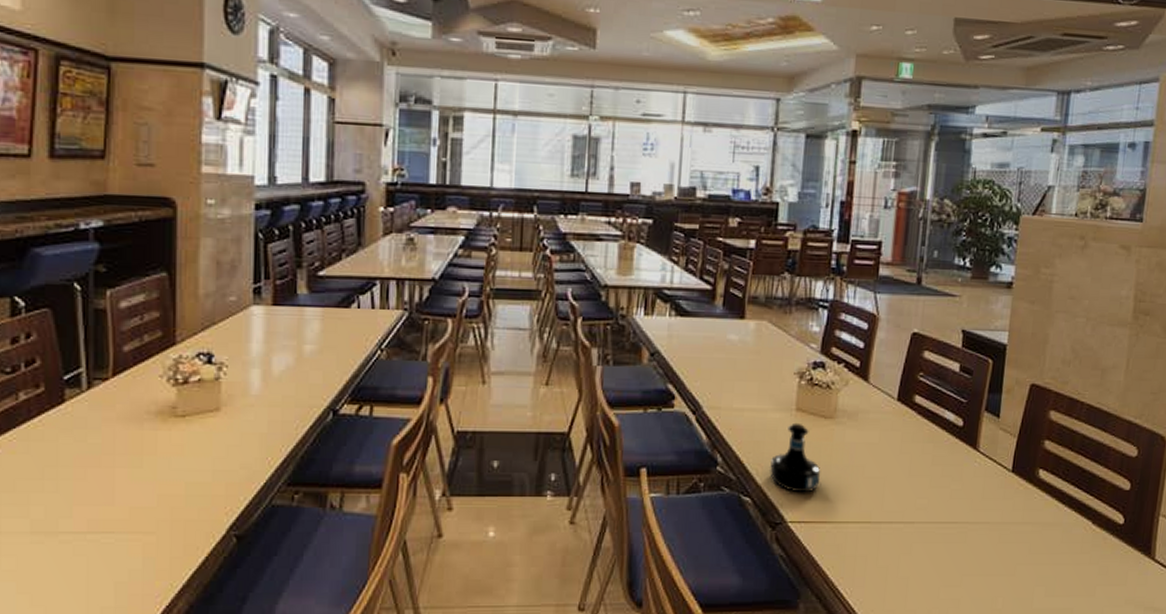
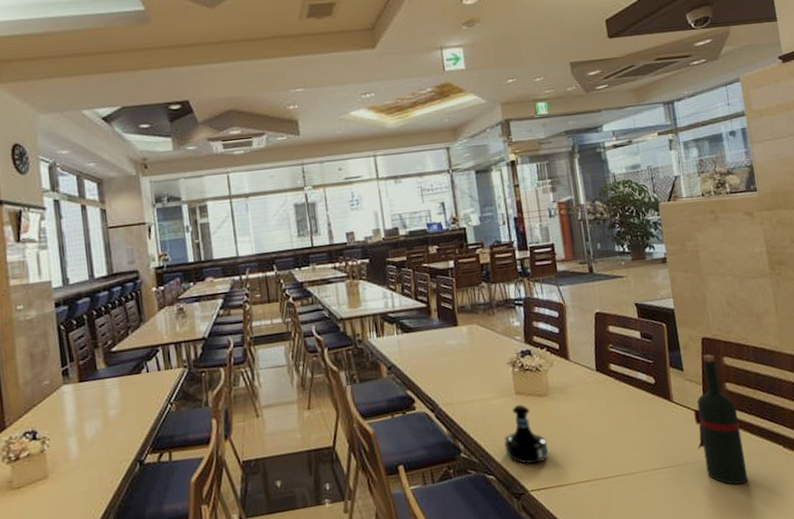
wine bottle: none [994,403,1050,556] -> present [693,354,749,485]

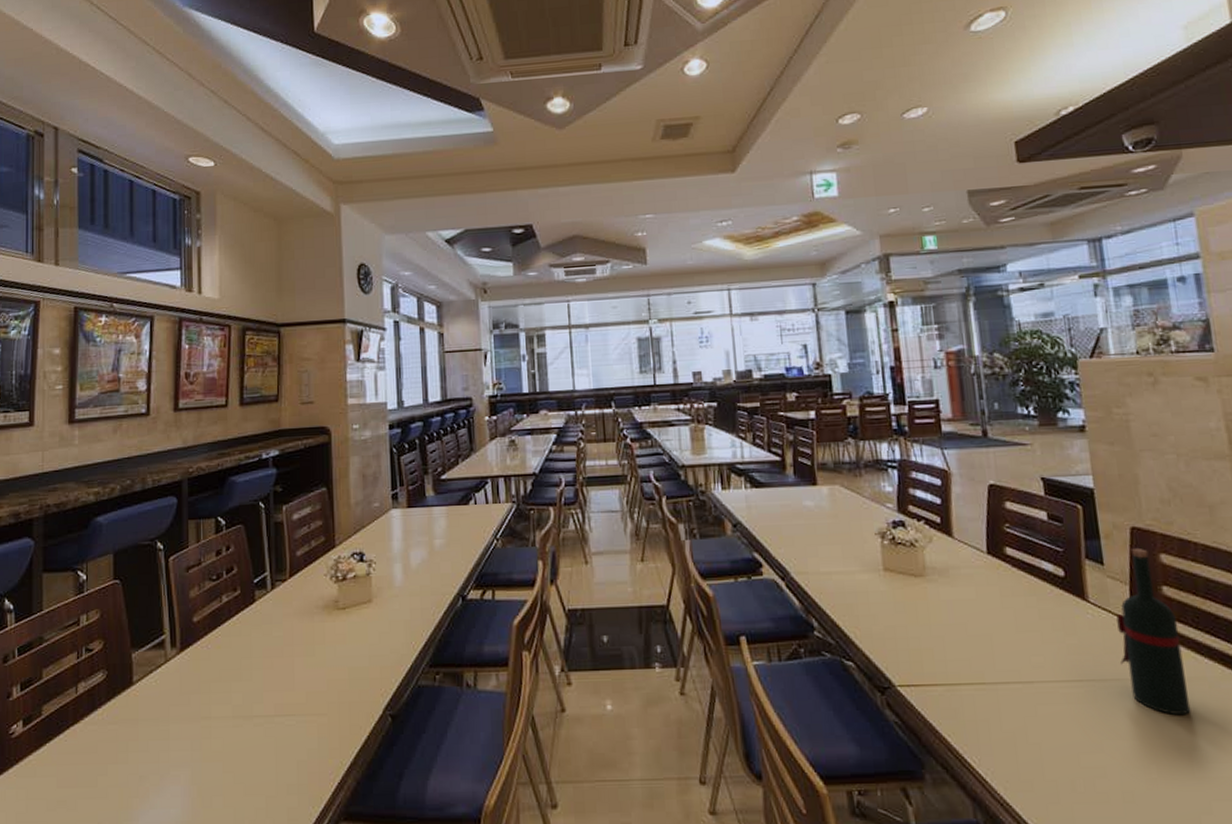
tequila bottle: present [503,404,549,464] -> none [866,583,923,655]

